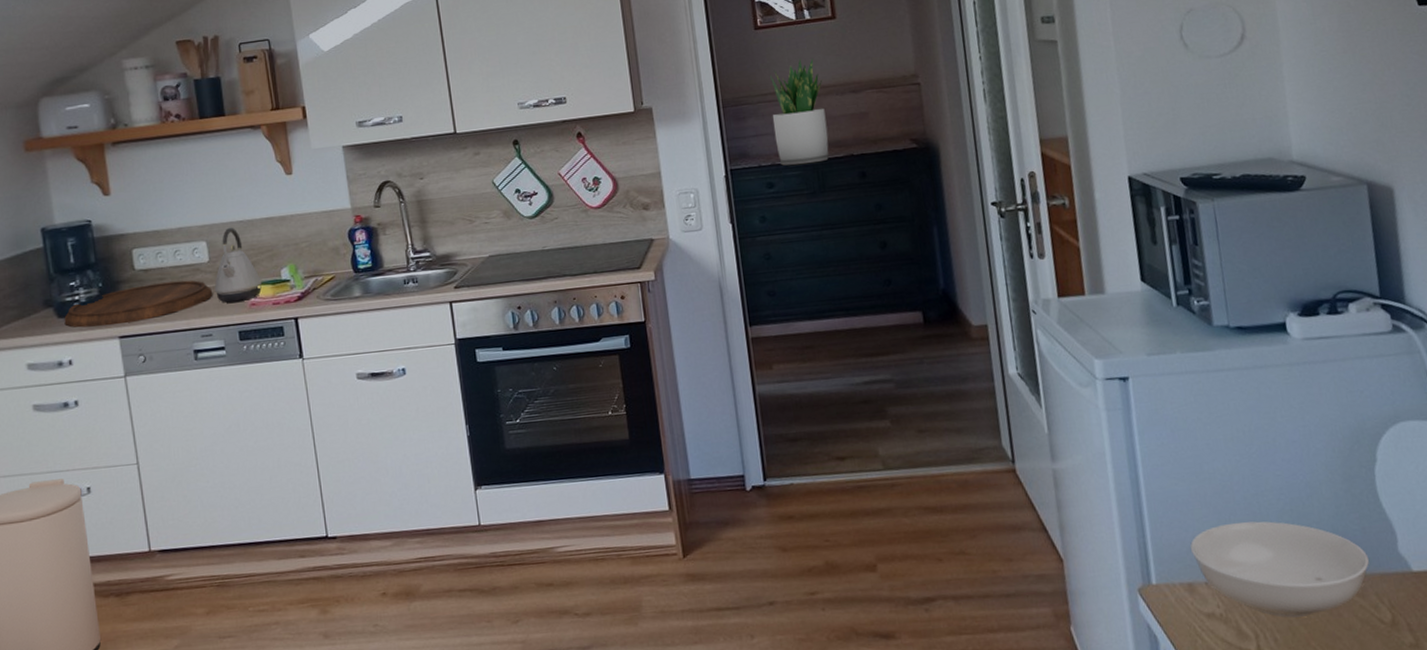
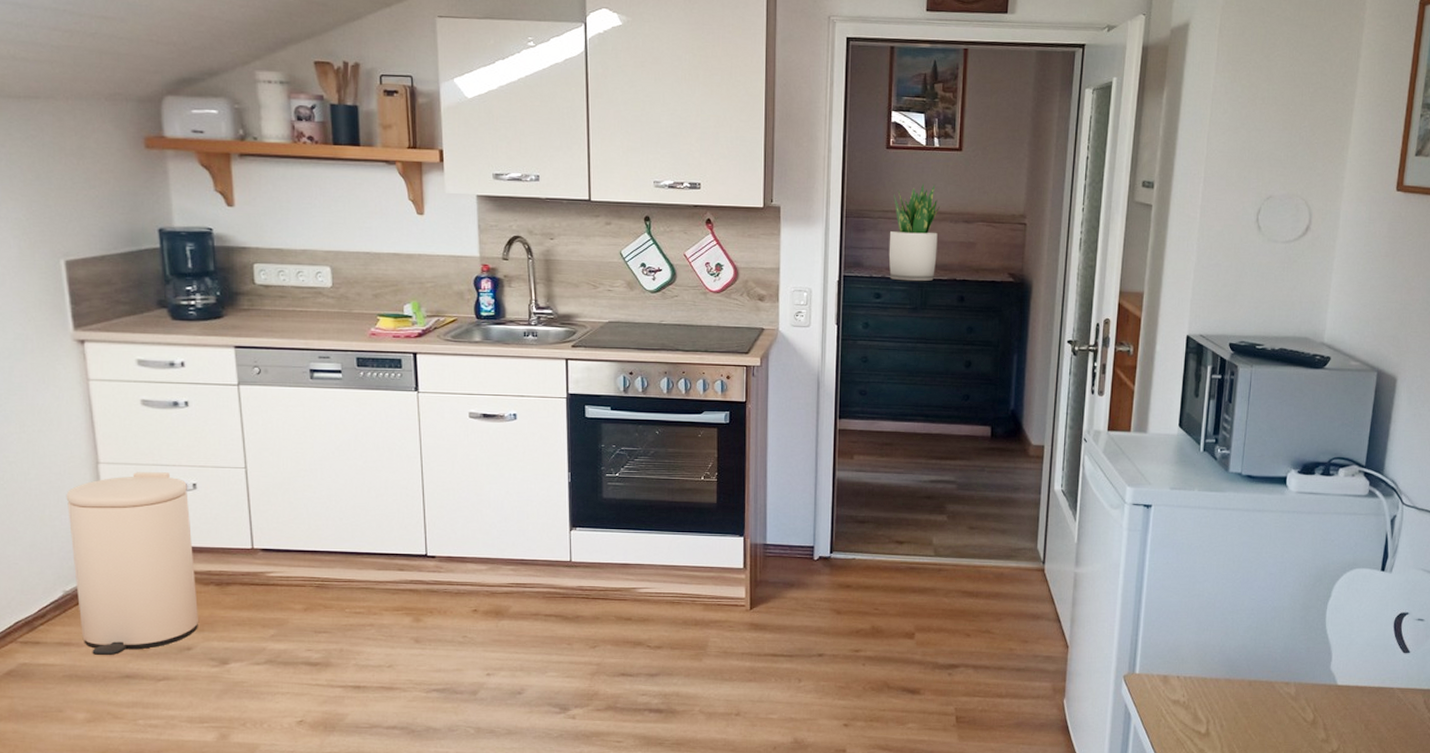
cutting board: present [64,280,213,328] -> none [178,300,334,335]
kettle: present [214,227,262,303] -> none [335,256,384,330]
bowl: present [1190,521,1370,618] -> none [1171,632,1307,710]

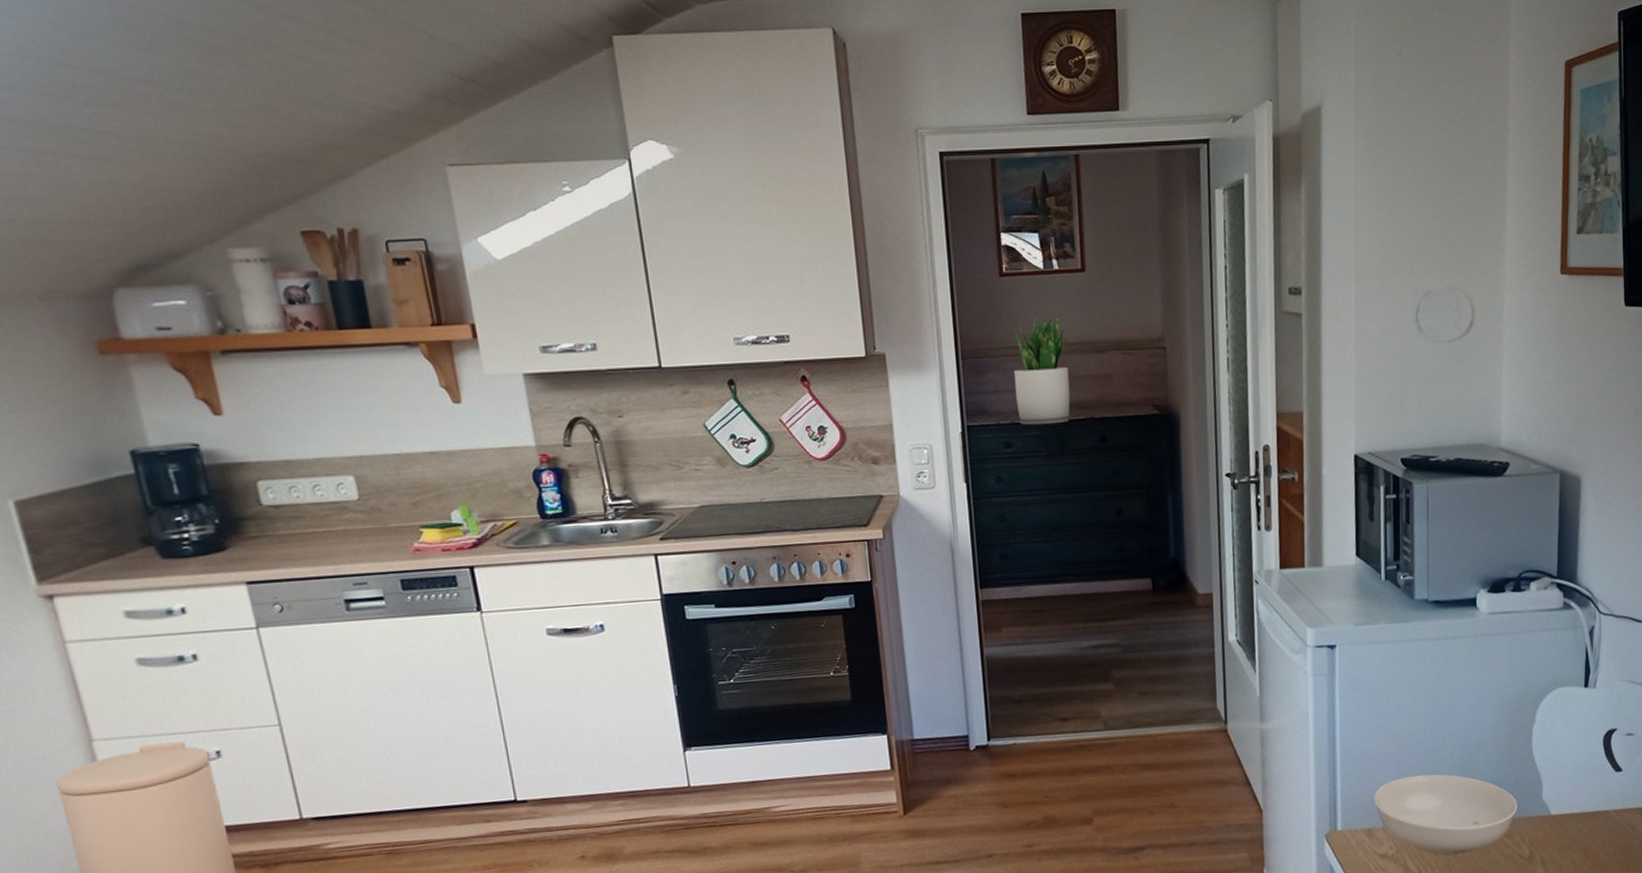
bowl: none [1171,632,1307,710] -> present [1373,774,1519,856]

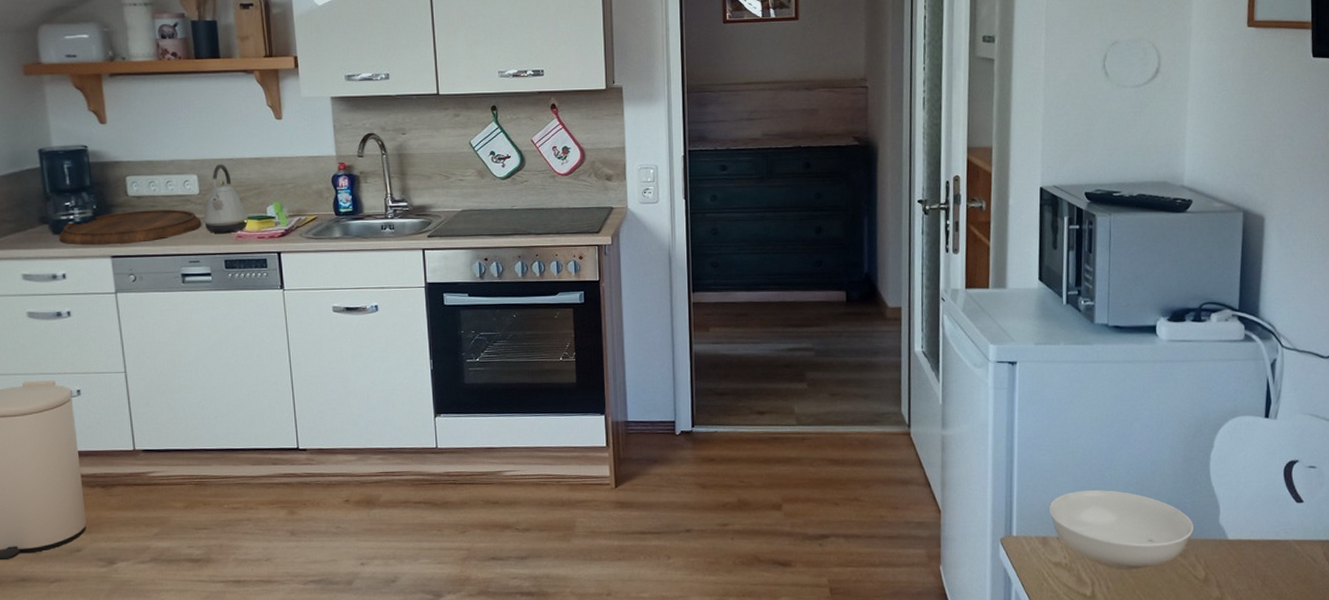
cutting board: none [170,519,366,571] -> present [59,209,202,246]
kettle: none [366,460,428,547] -> present [203,163,249,233]
planter: present [1013,312,1071,426] -> none [731,54,781,152]

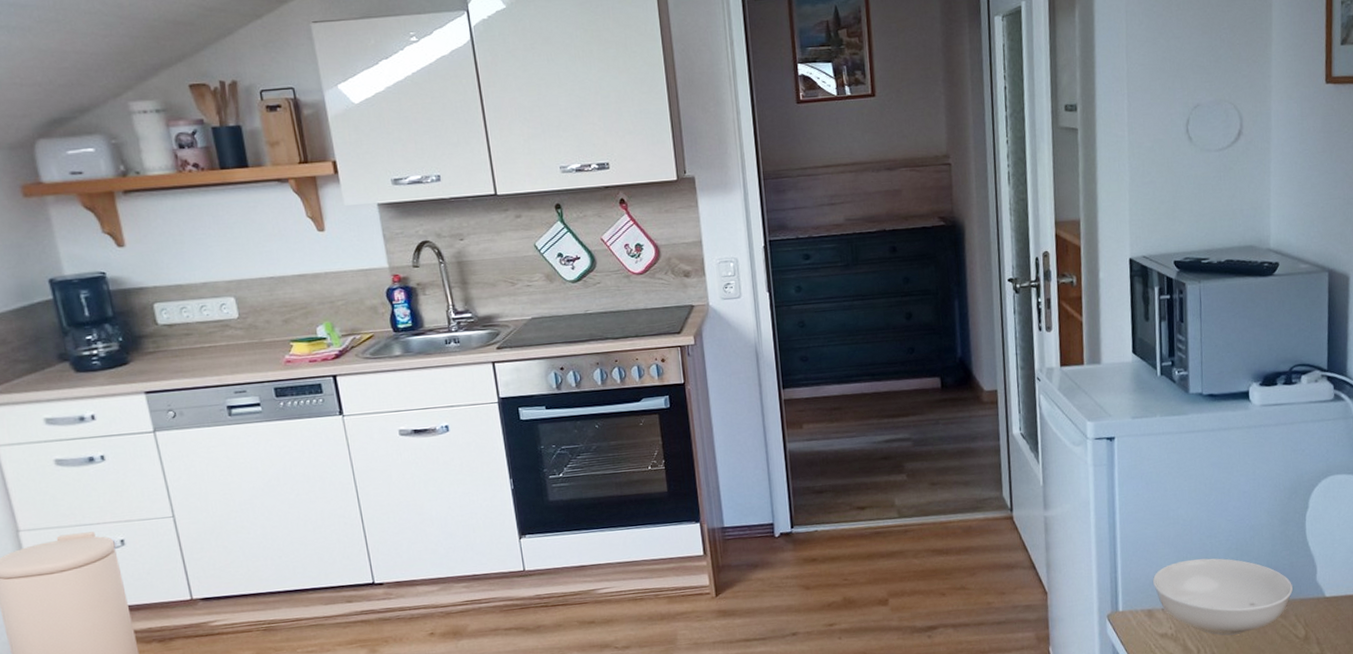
cutting board: present [59,209,202,246] -> none [82,336,245,383]
kettle: present [203,163,249,233] -> none [245,283,297,360]

